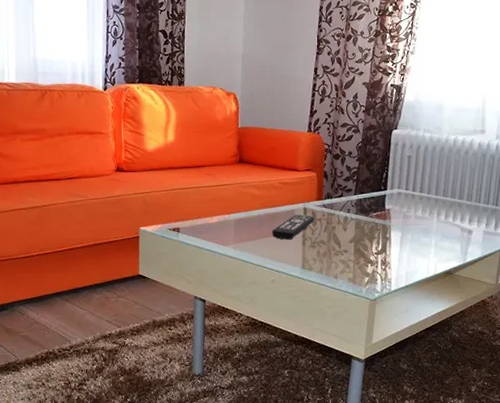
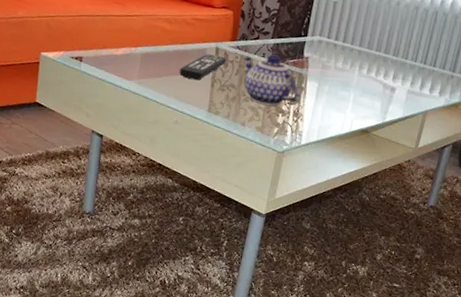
teapot: none [329,210,385,257] -> present [242,54,300,106]

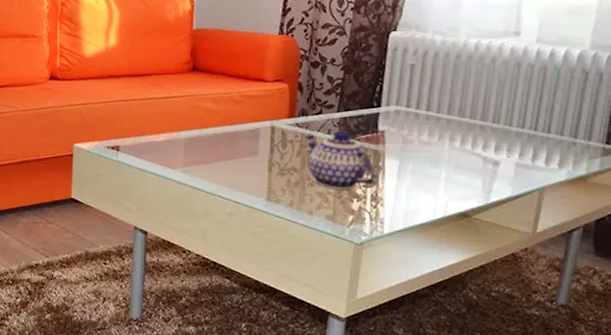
remote control: present [180,54,227,80] -> none [231,134,285,165]

